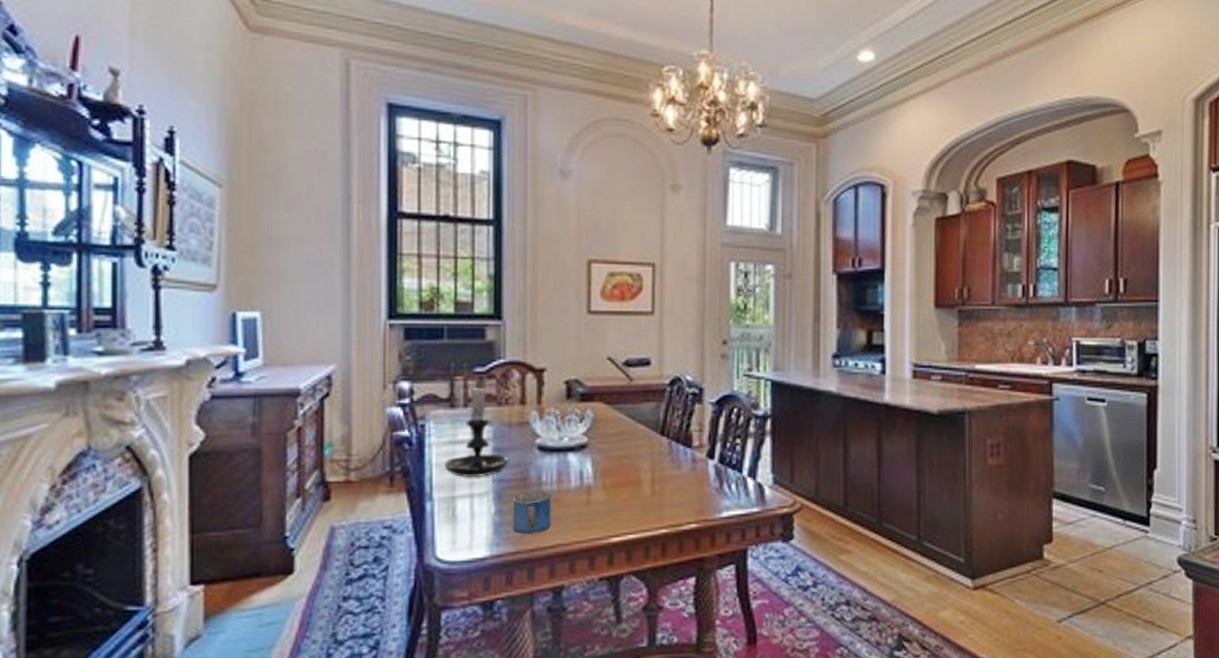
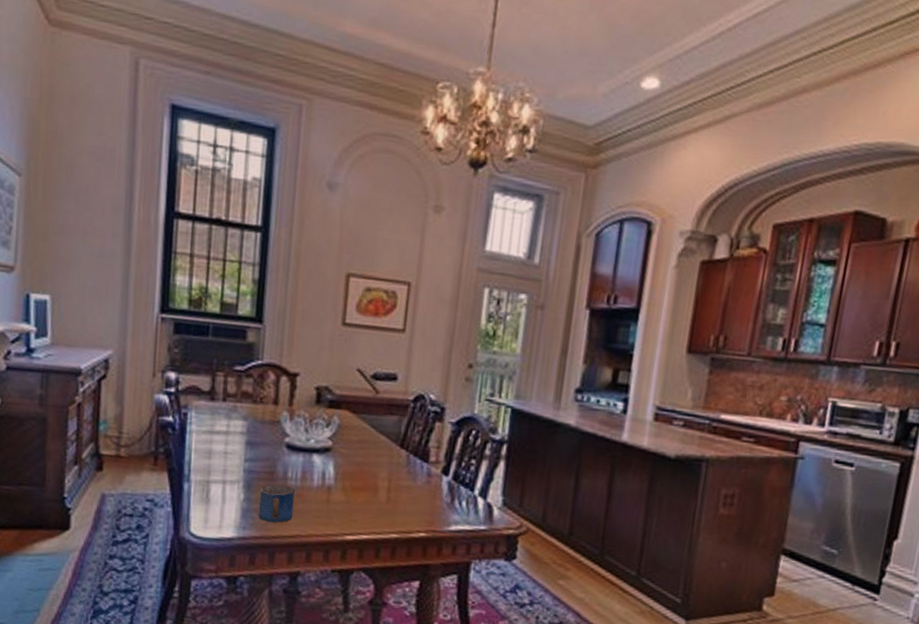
candle holder: present [445,382,510,477] -> none [202,379,260,466]

